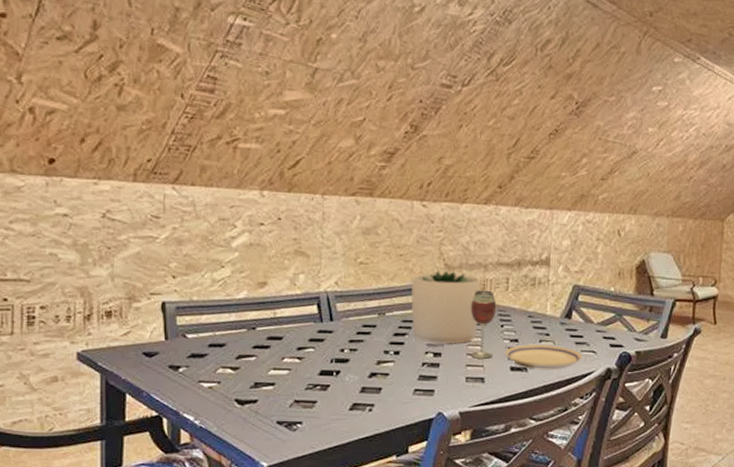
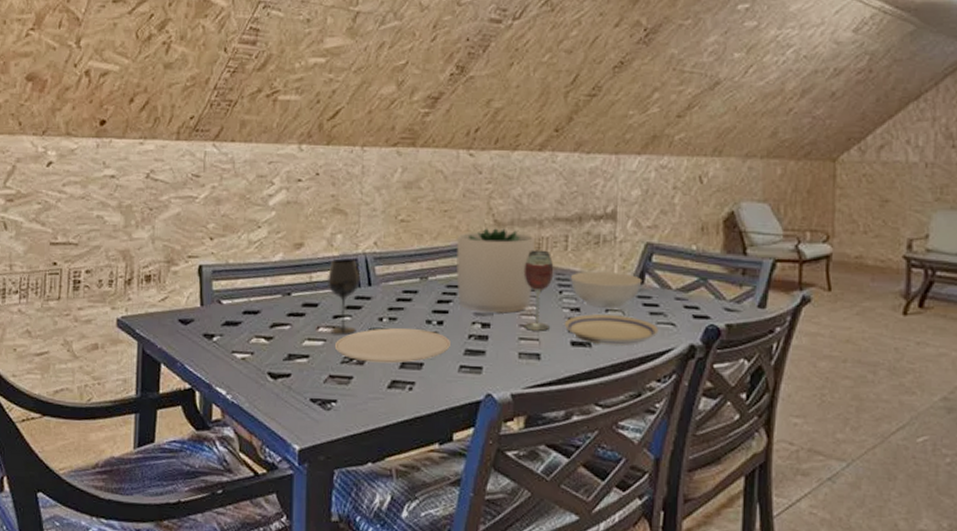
wine glass: none [290,295,321,365] -> present [326,257,359,336]
plate: none [299,357,407,389] -> present [334,327,452,364]
bowl: none [510,308,570,339] -> present [570,271,642,308]

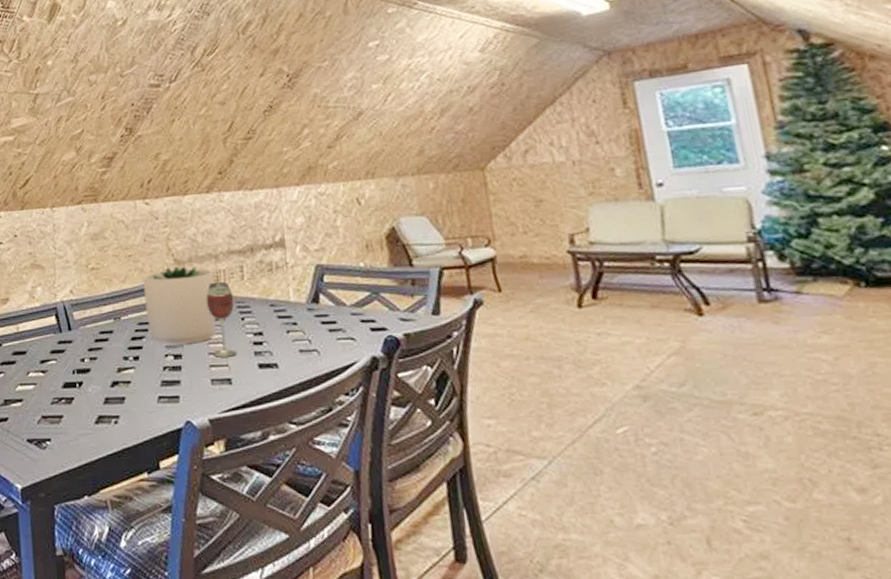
wine glass: present [326,257,359,336] -> none [31,307,62,379]
plate: present [334,327,452,364] -> none [44,365,149,401]
plate: present [564,314,659,347] -> none [250,335,340,365]
bowl: present [570,271,642,308] -> none [249,295,318,330]

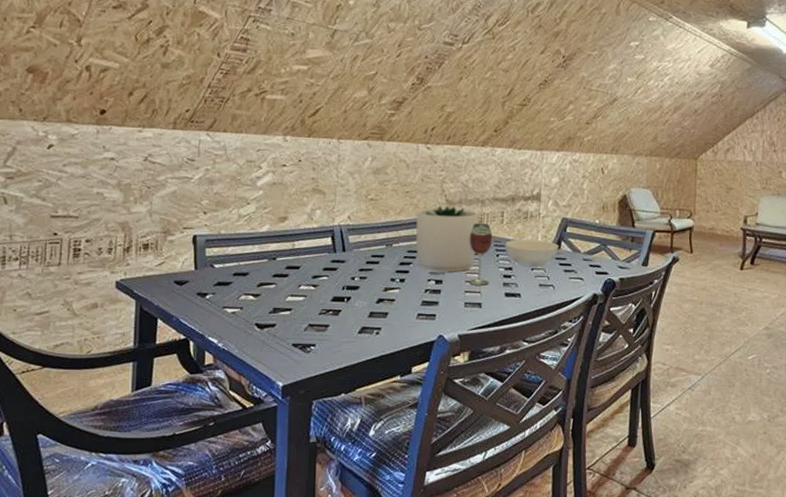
bowl: none [249,295,318,330] -> present [505,239,559,267]

